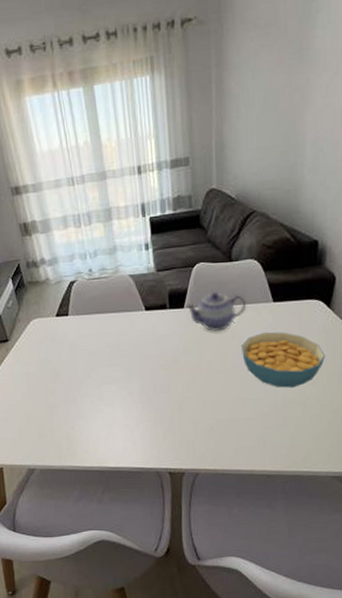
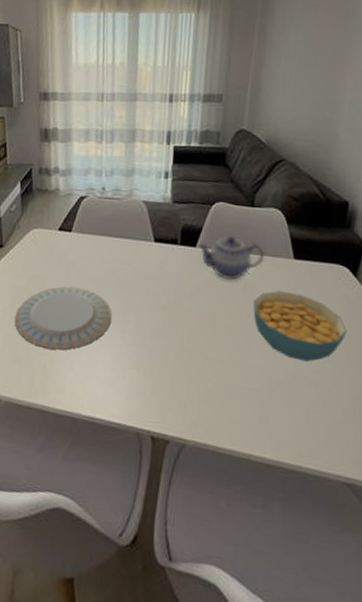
plate: none [32,363,119,420] -> present [14,286,112,350]

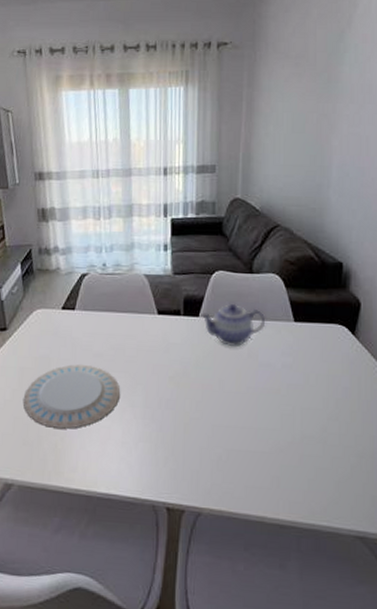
cereal bowl: present [253,291,347,362] -> none [258,354,349,421]

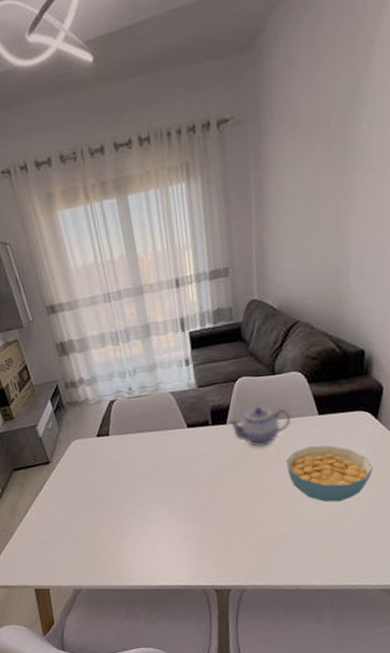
plate: present [22,364,121,429] -> none [76,483,163,541]
cereal bowl: none [258,354,349,421] -> present [287,445,373,502]

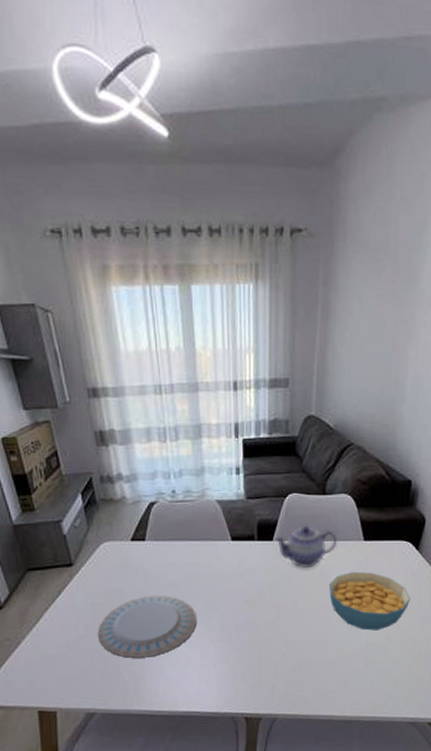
plate: none [76,483,163,541] -> present [97,596,197,658]

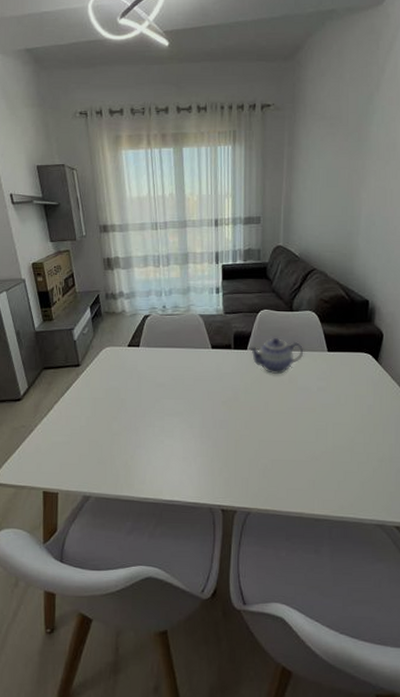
plate: present [97,596,197,658] -> none [96,394,181,448]
cereal bowl: present [329,572,410,631] -> none [297,379,372,434]

